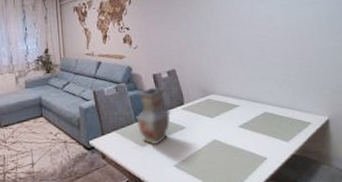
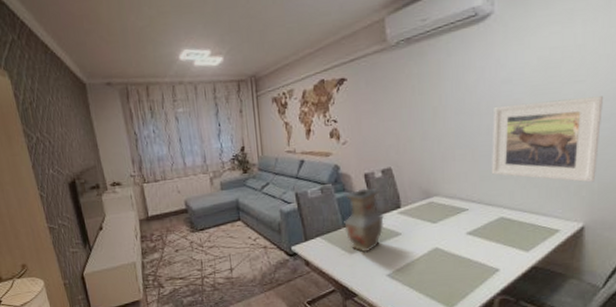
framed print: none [254,15,334,83] -> present [491,96,603,183]

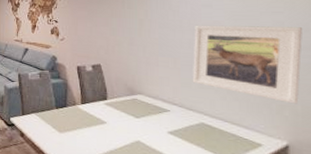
vase: present [344,188,384,253] -> none [56,78,92,134]

